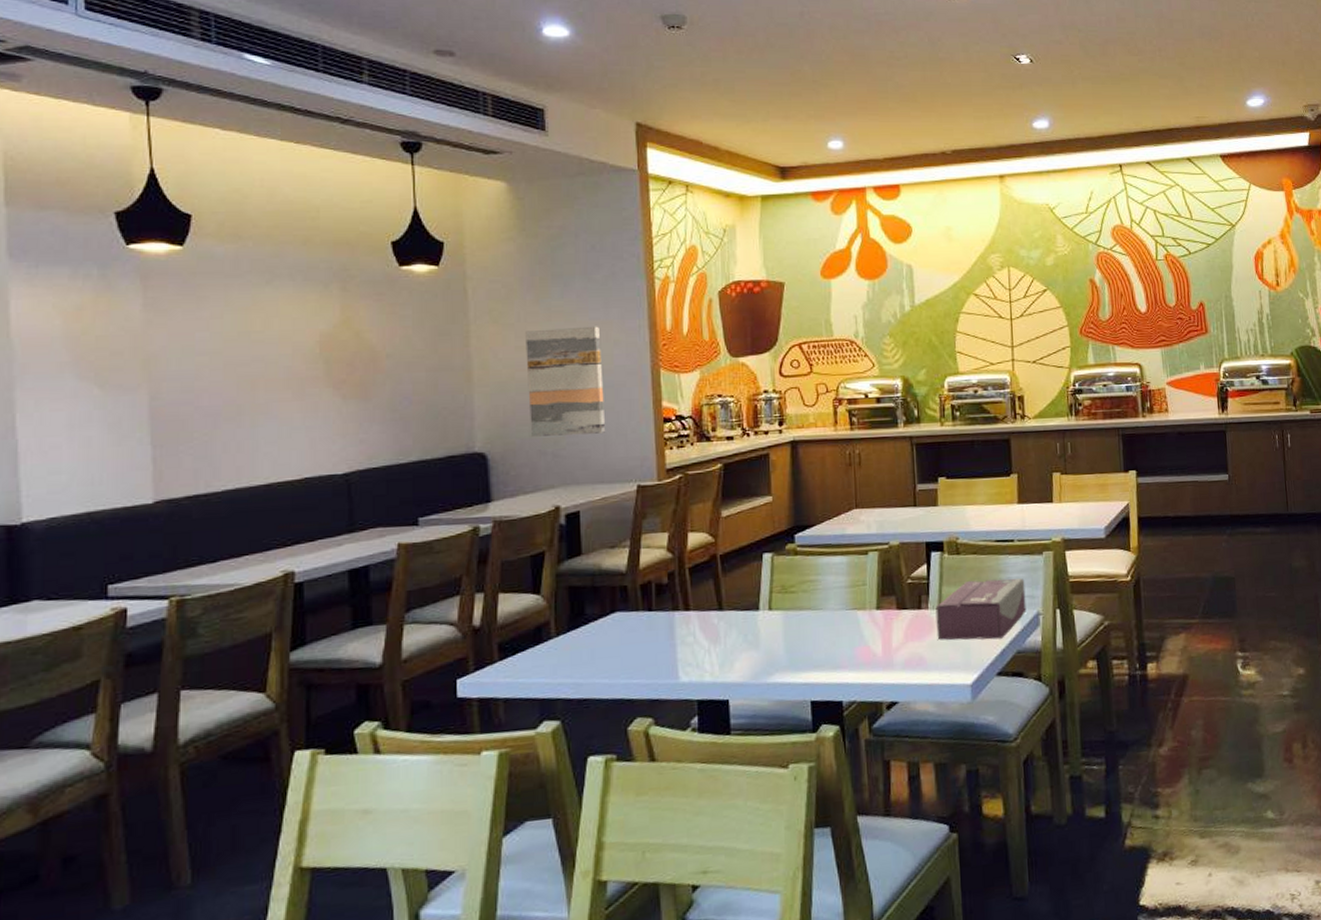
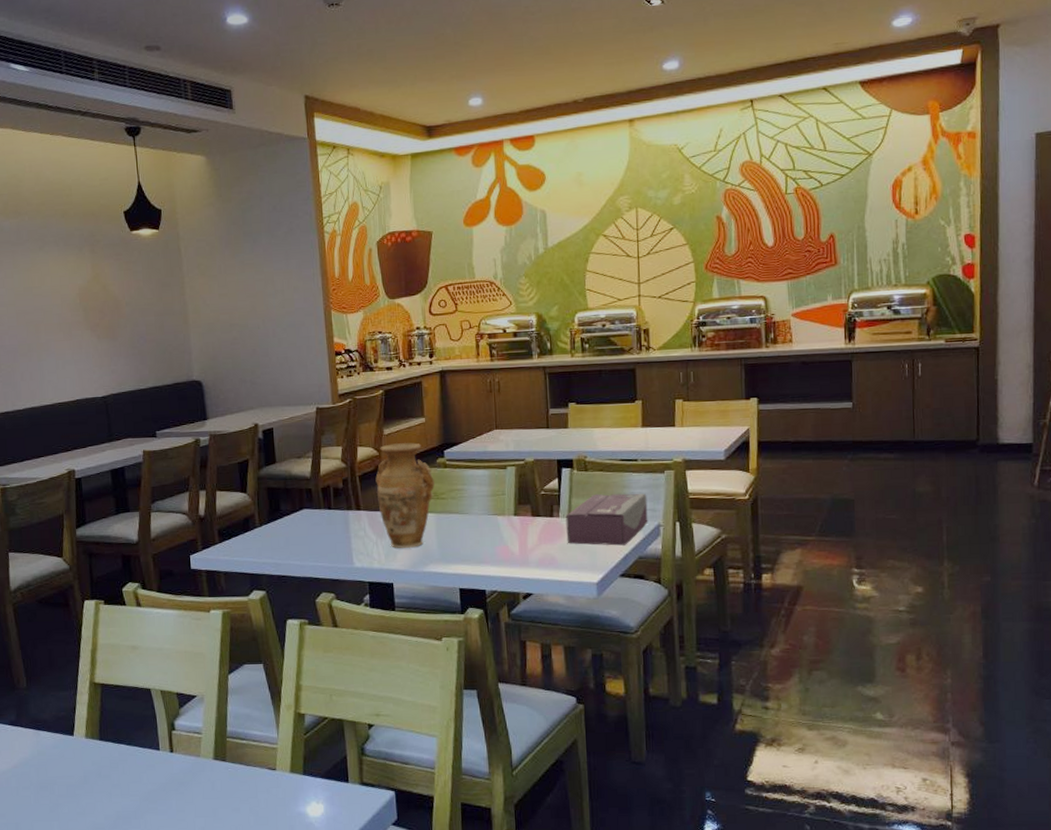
wall art: present [525,326,606,437] -> none [226,275,291,368]
vase: none [710,525,782,656] -> present [375,442,435,549]

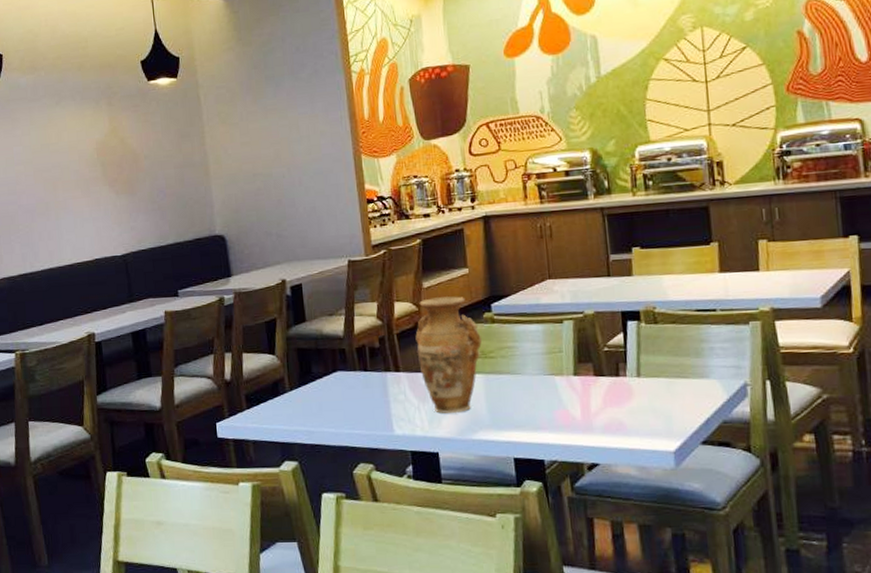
tissue box: present [566,493,648,546] -> none [634,348,733,409]

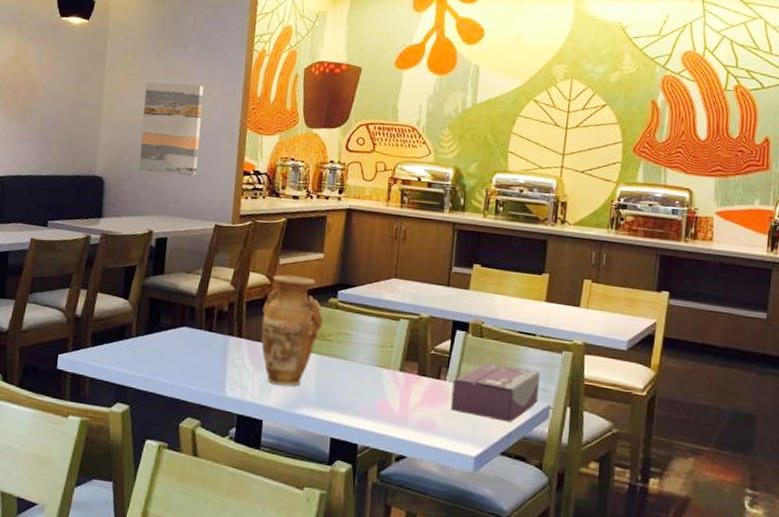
wall art: none [248,119,319,220] -> present [139,82,204,176]
tissue box: none [634,348,733,409] -> present [450,363,541,422]

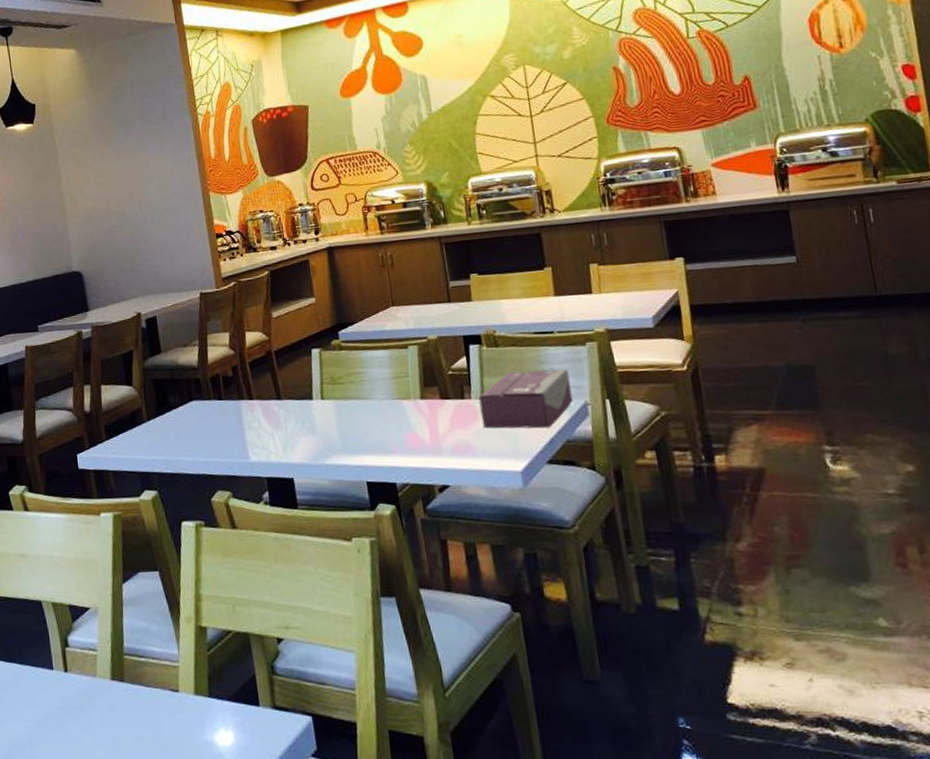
wall art: present [139,82,204,176] -> none [101,160,171,256]
vase: present [261,274,323,387] -> none [266,324,331,440]

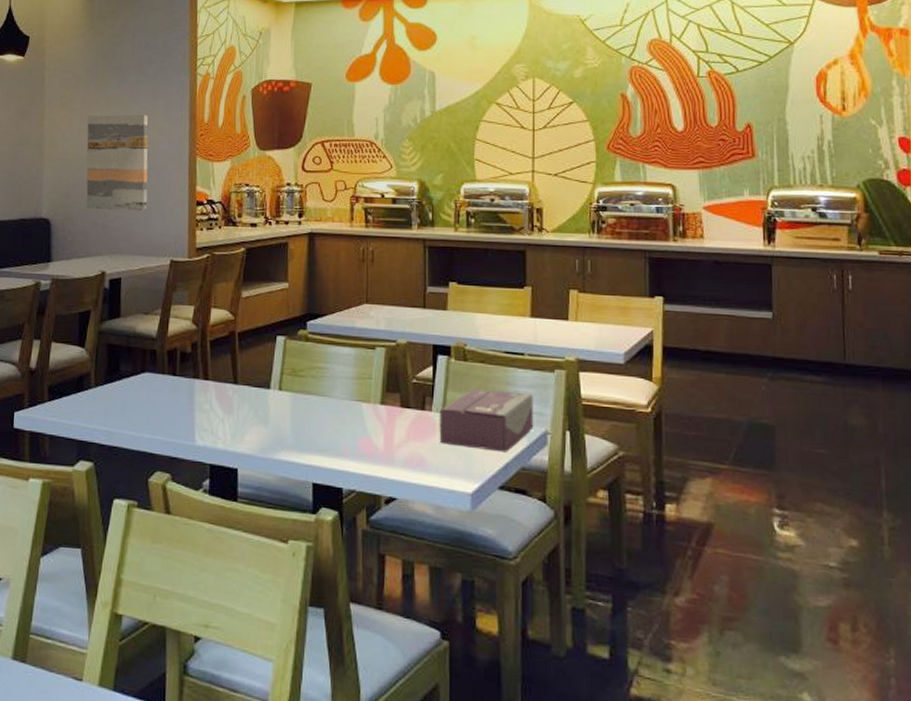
wall art: none [101,160,171,256] -> present [86,114,148,210]

